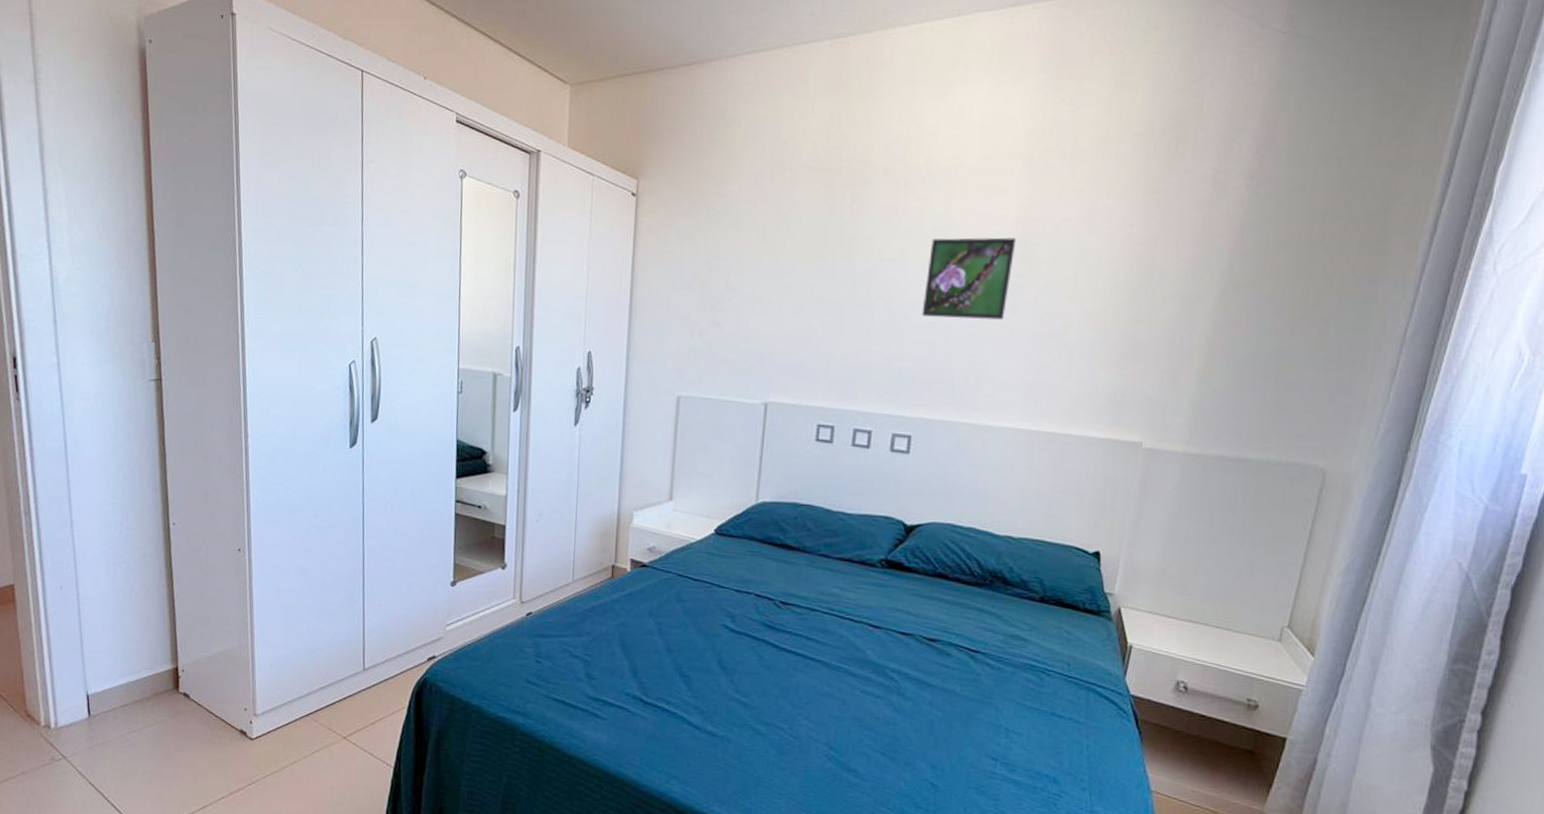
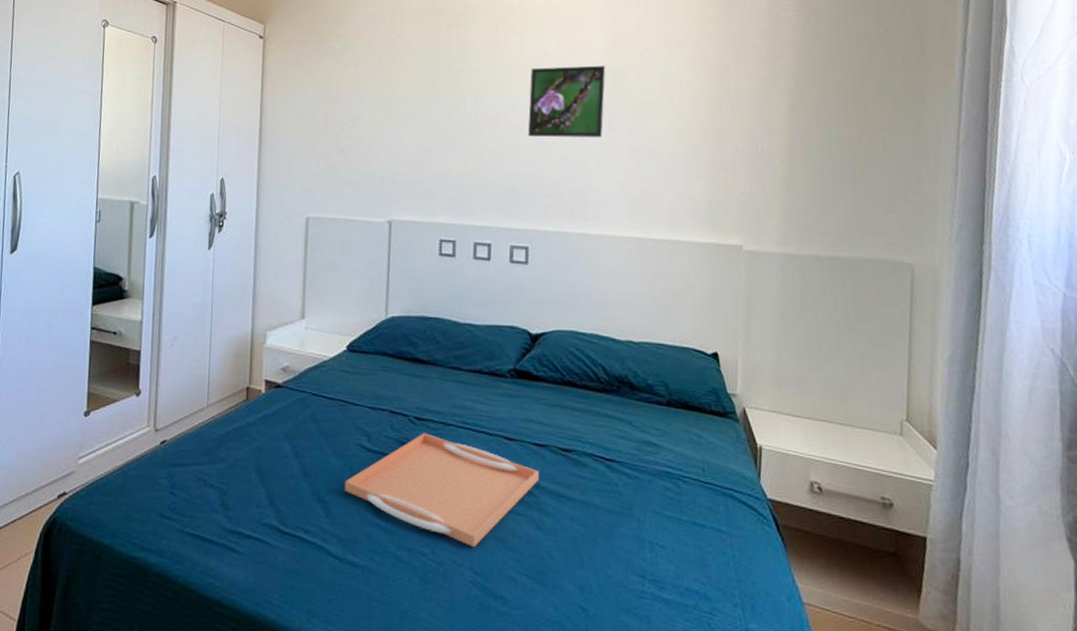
serving tray: none [706,617,903,725] -> present [344,433,540,548]

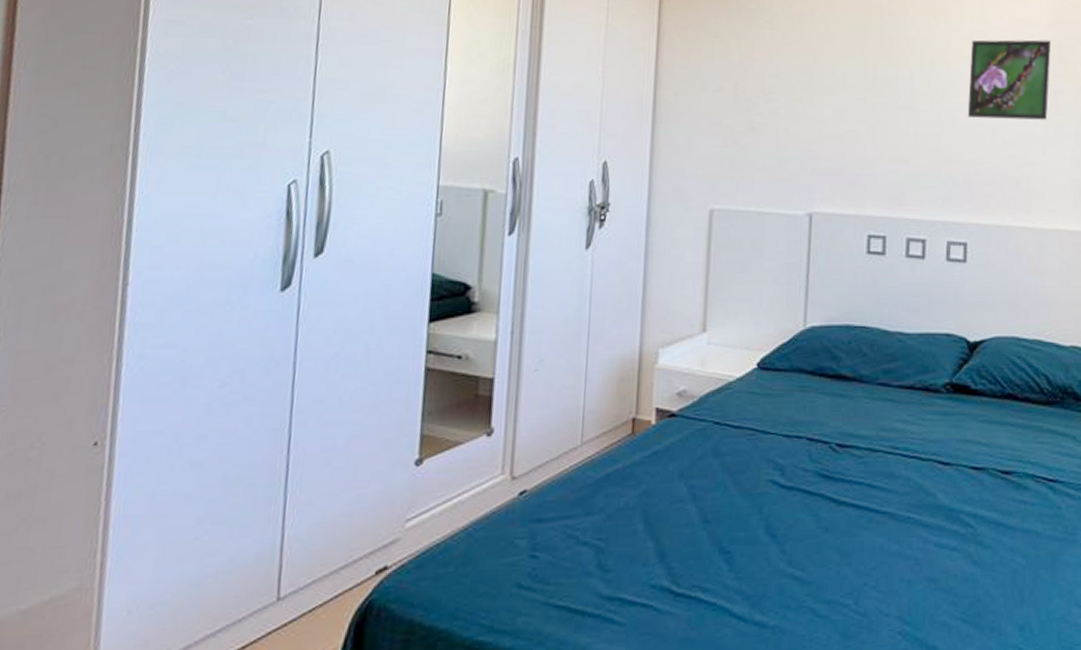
serving tray: present [344,433,540,548] -> none [751,462,977,593]

